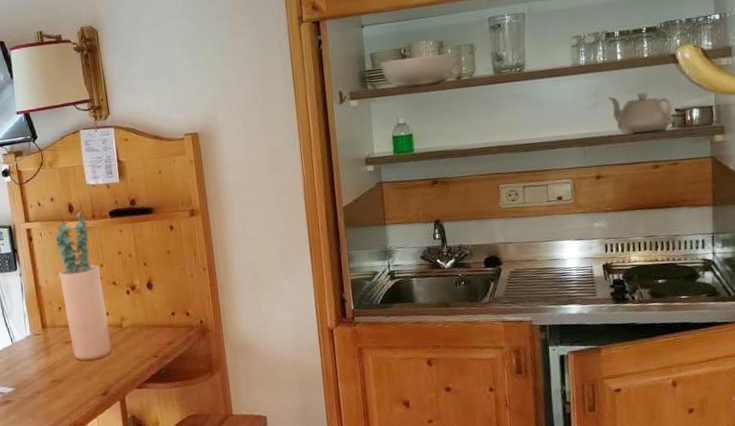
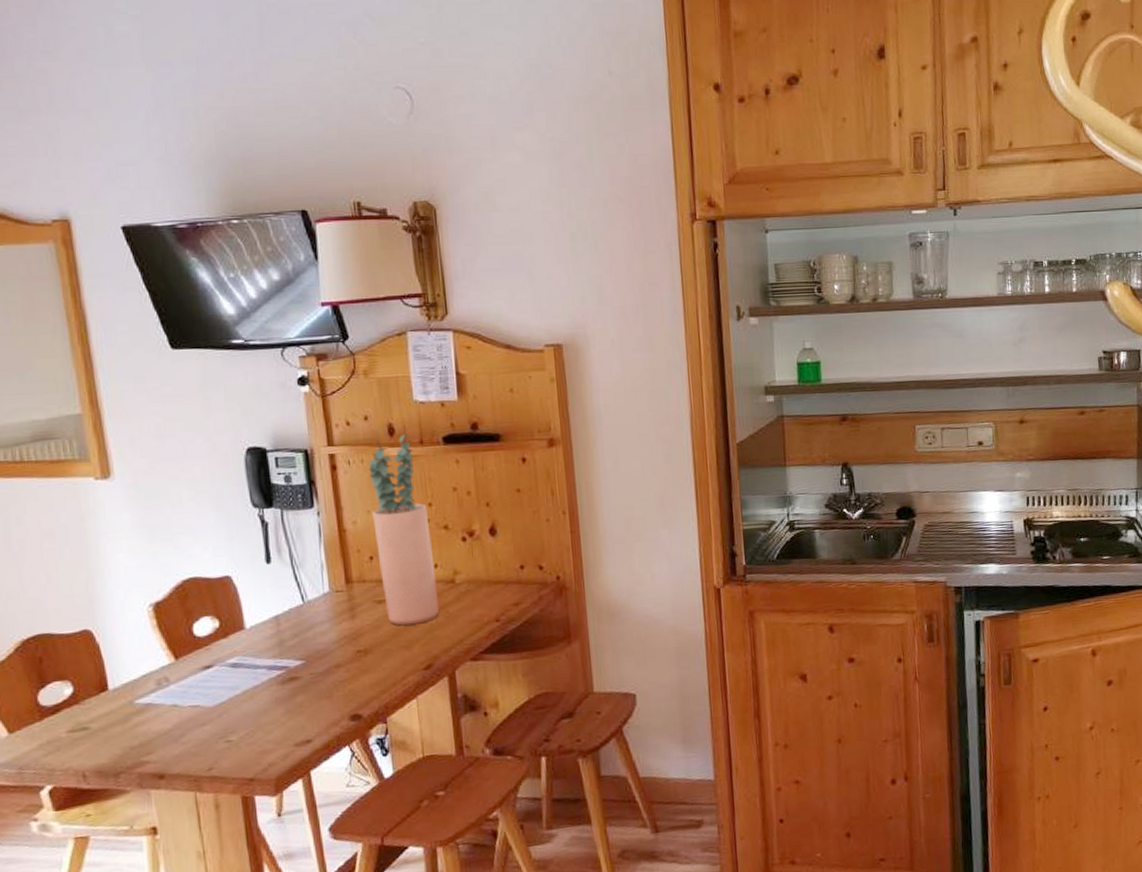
bowl: present [379,53,456,90] -> none [785,271,872,309]
teapot: present [608,92,675,134] -> none [1034,330,1102,375]

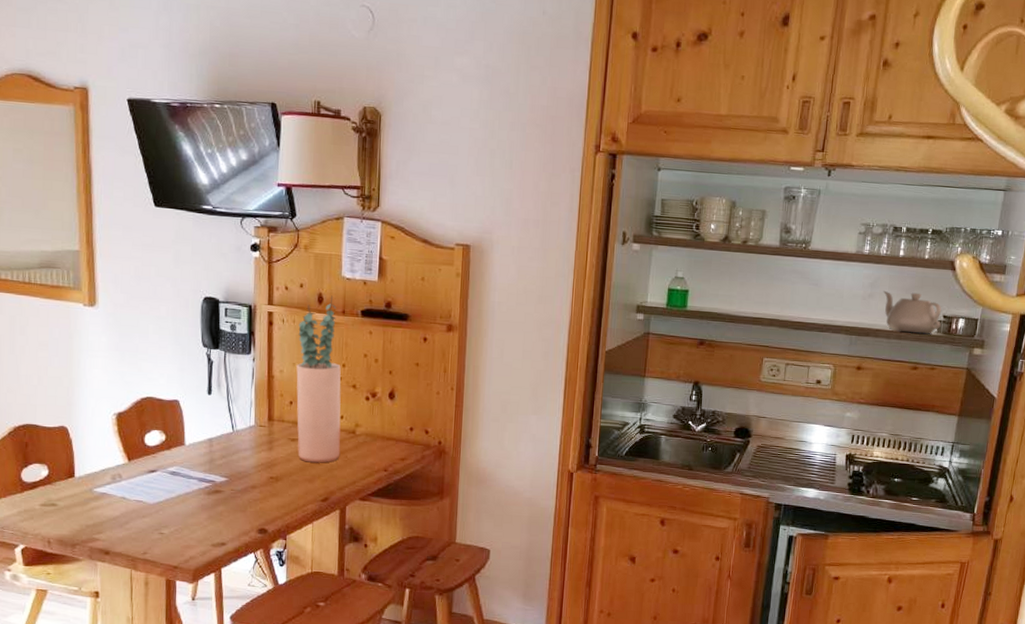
teapot: none [1034,330,1102,375] -> present [883,290,941,334]

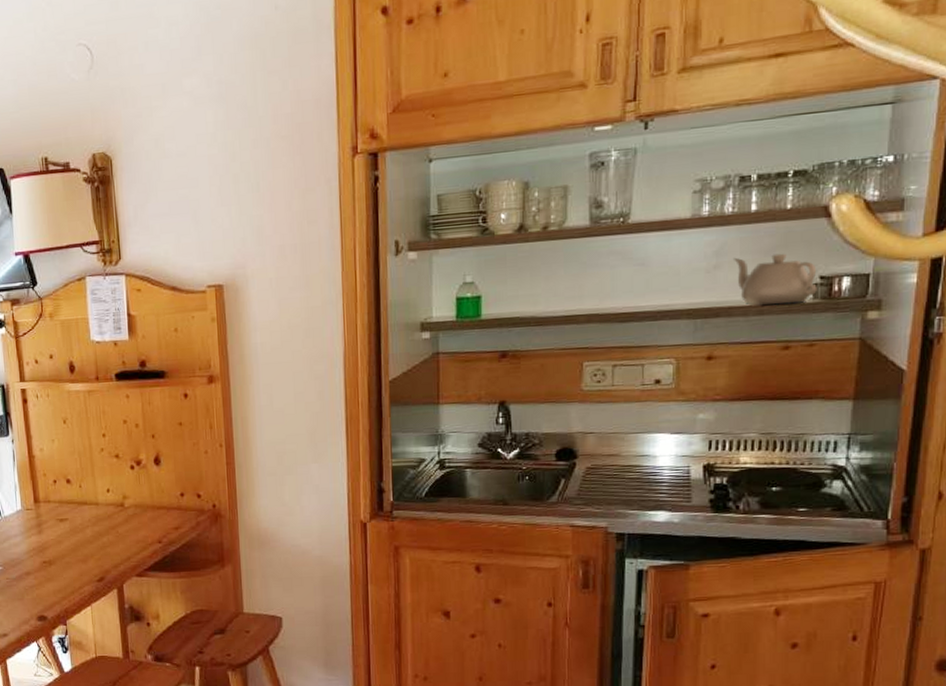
vase: present [296,295,341,463] -> none [53,362,111,542]

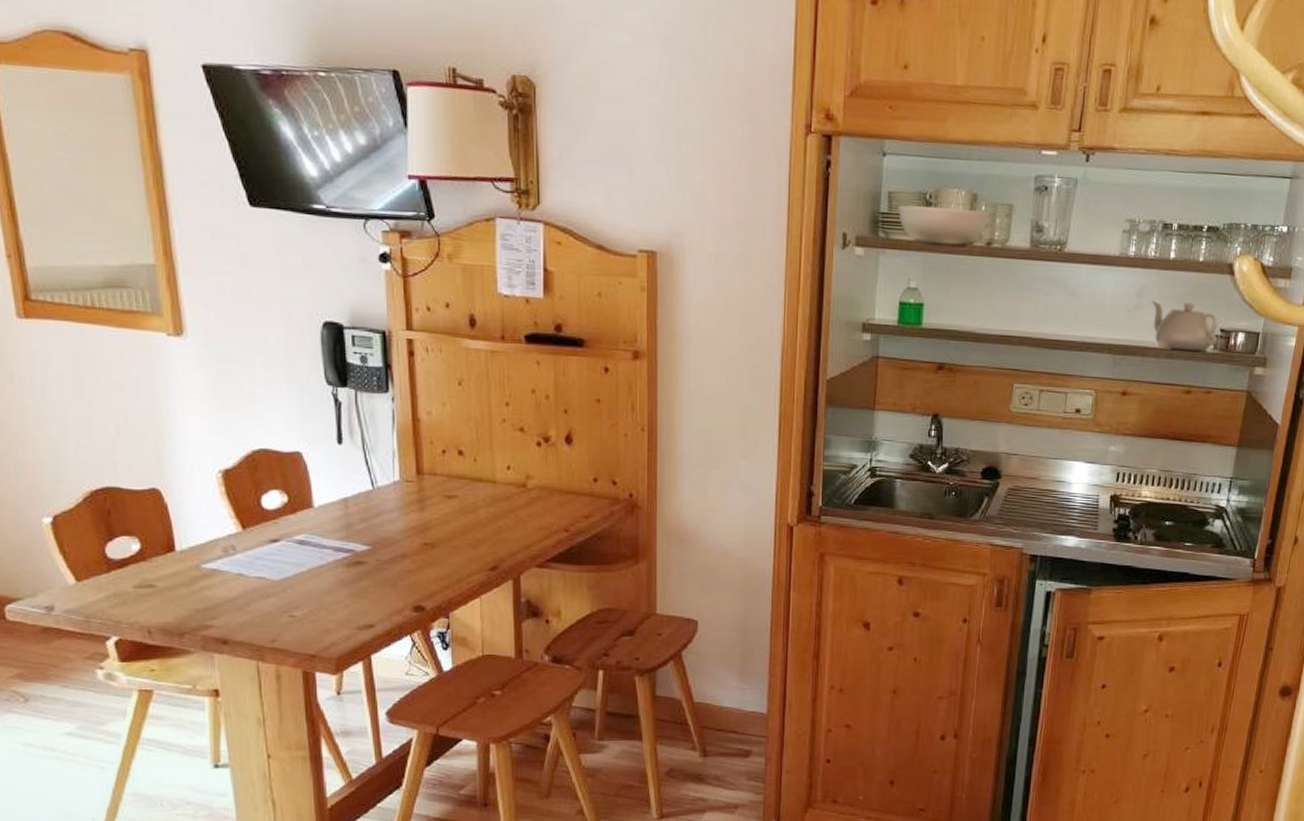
bowl: none [447,197,544,241] -> present [897,205,990,249]

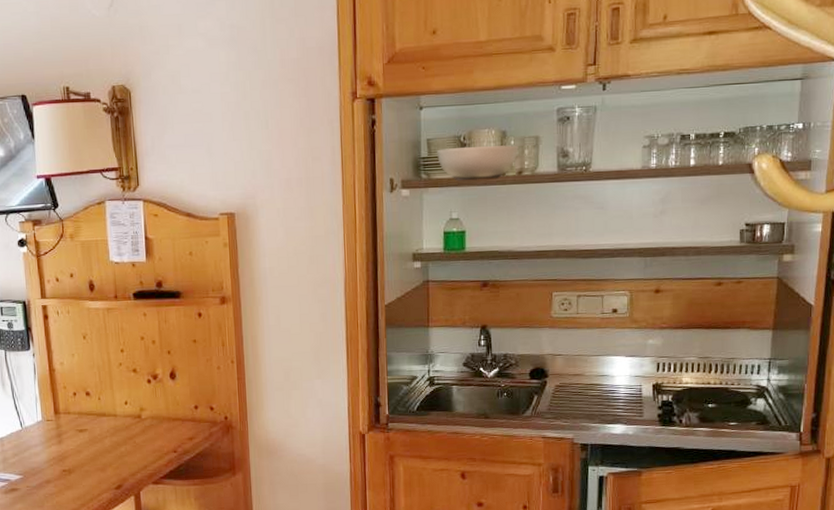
teapot: present [1152,300,1218,352] -> none [676,202,743,247]

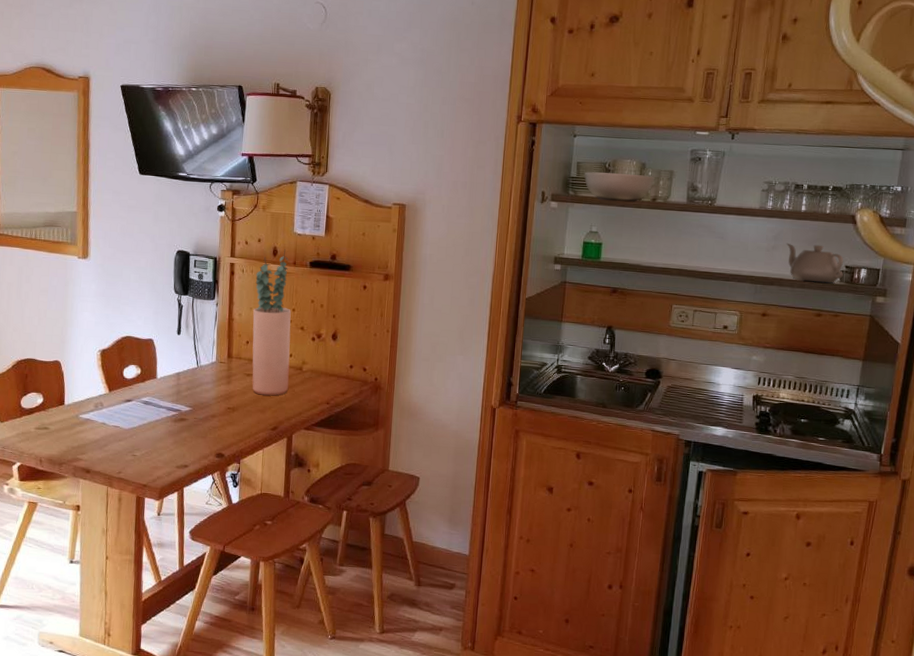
vase: none [73,282,129,452] -> present [252,249,291,396]
teapot: none [676,202,743,247] -> present [787,243,843,283]

